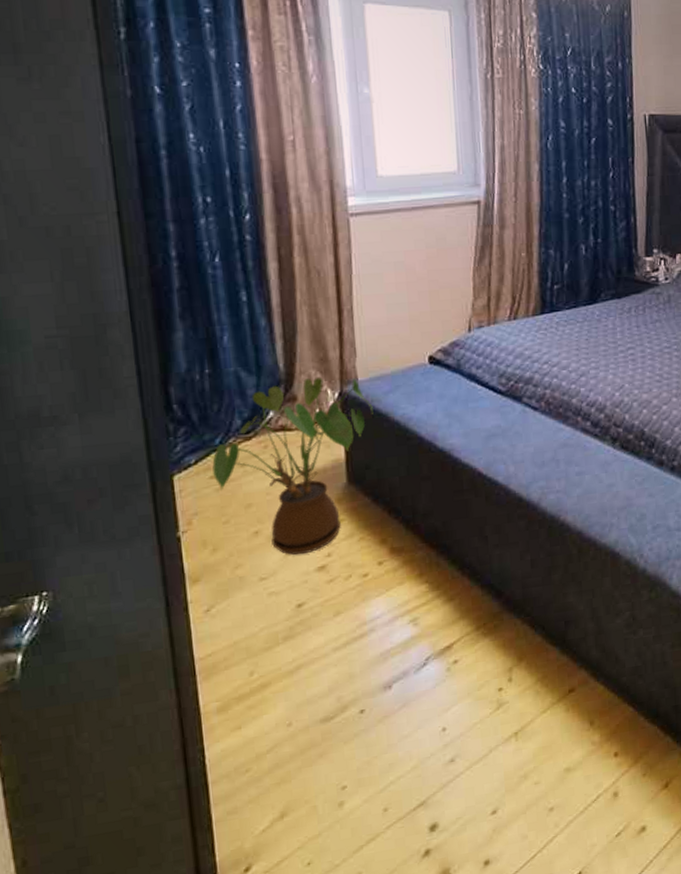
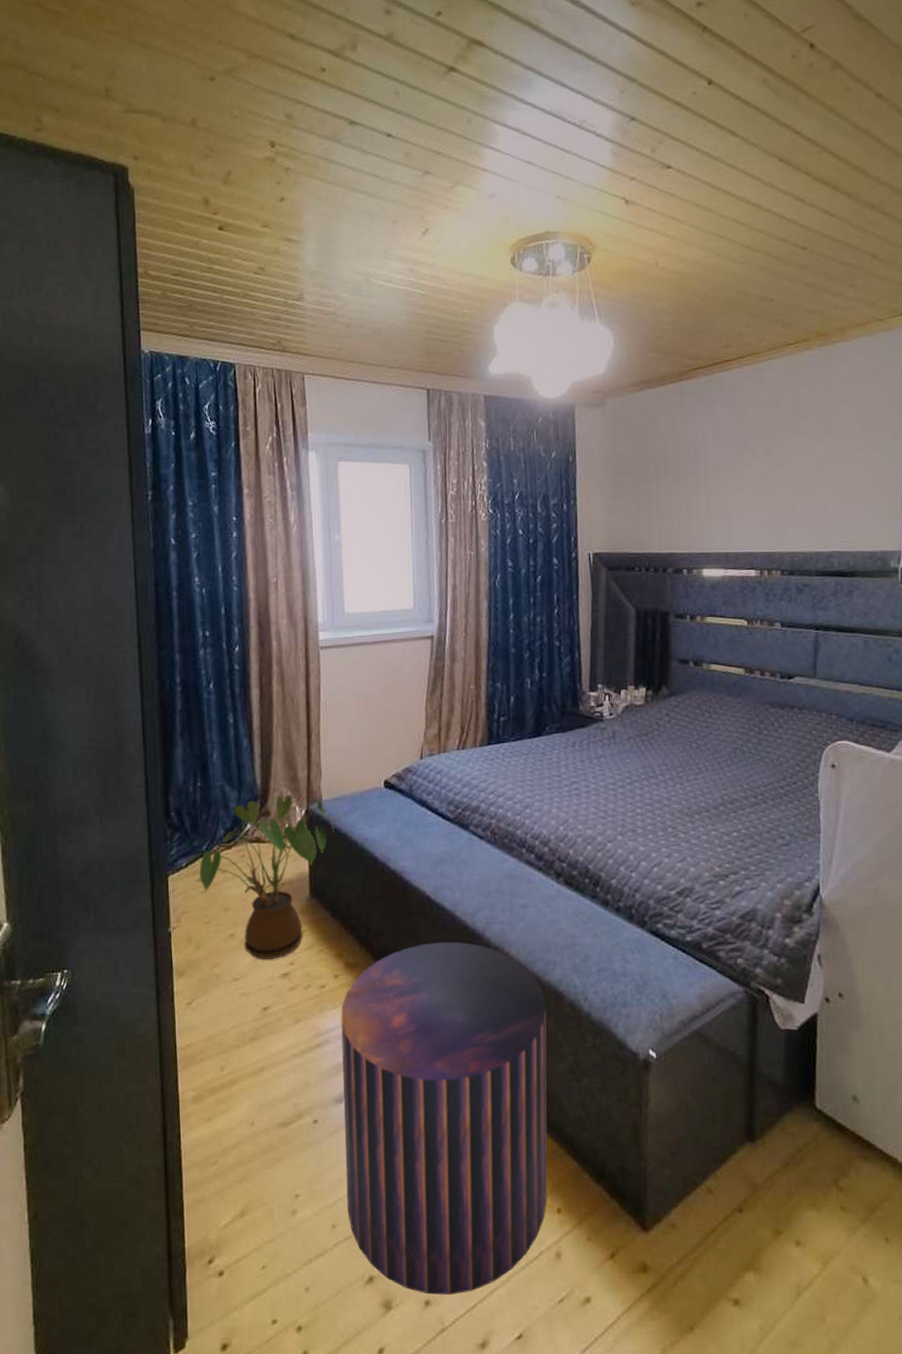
stool: none [387,515,605,855] -> present [341,941,548,1295]

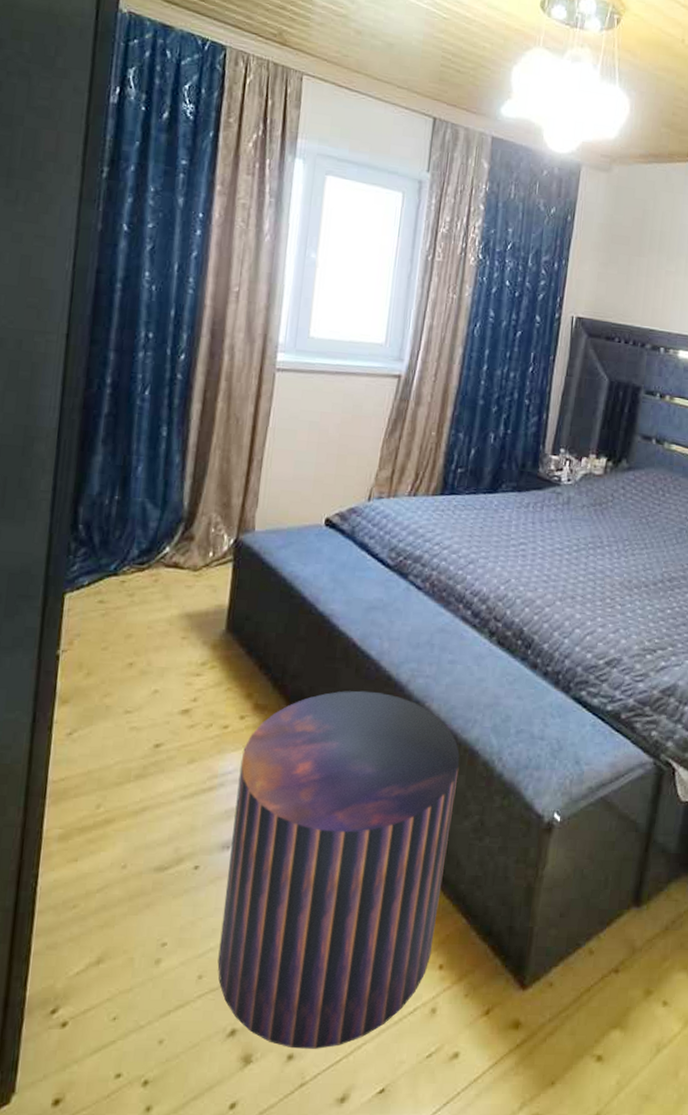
house plant: present [199,795,334,960] -> none [102,521,264,695]

